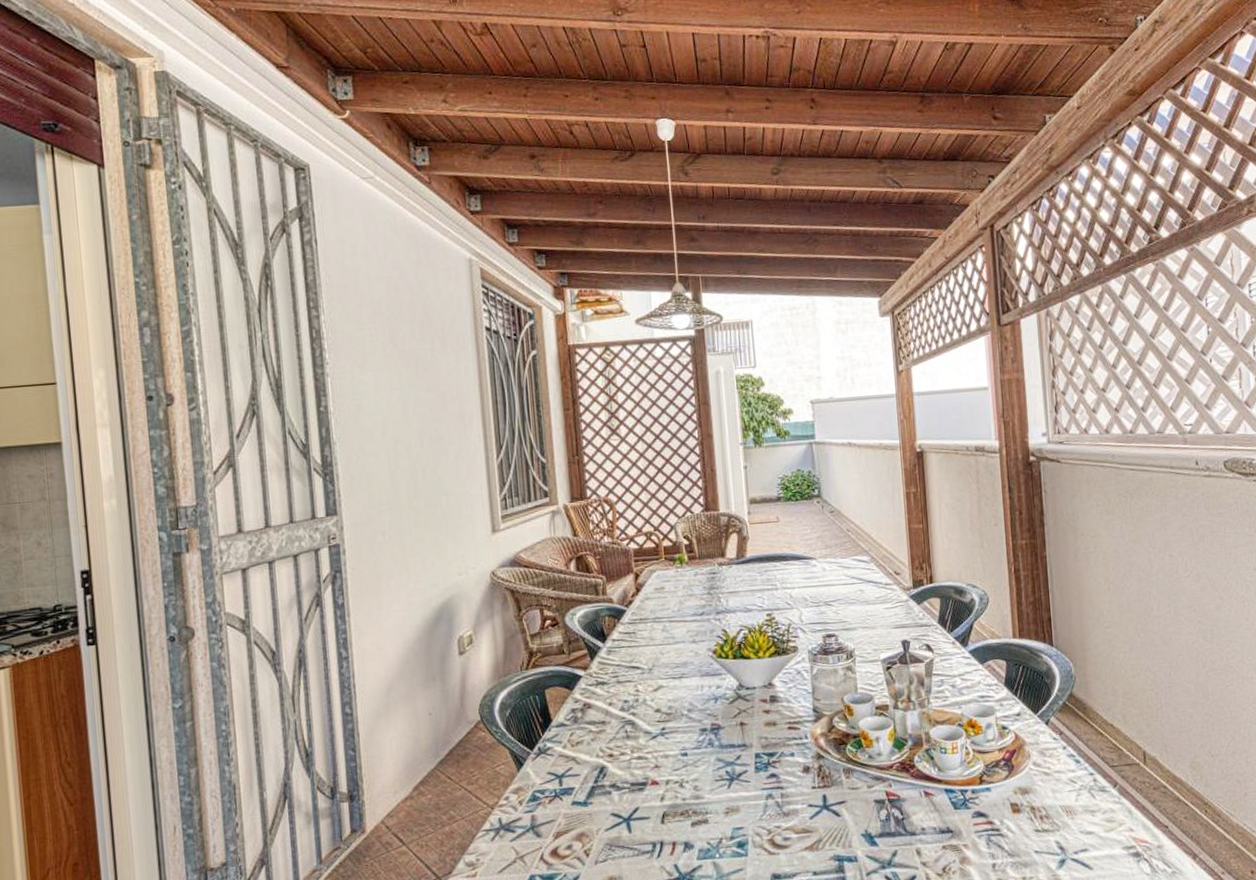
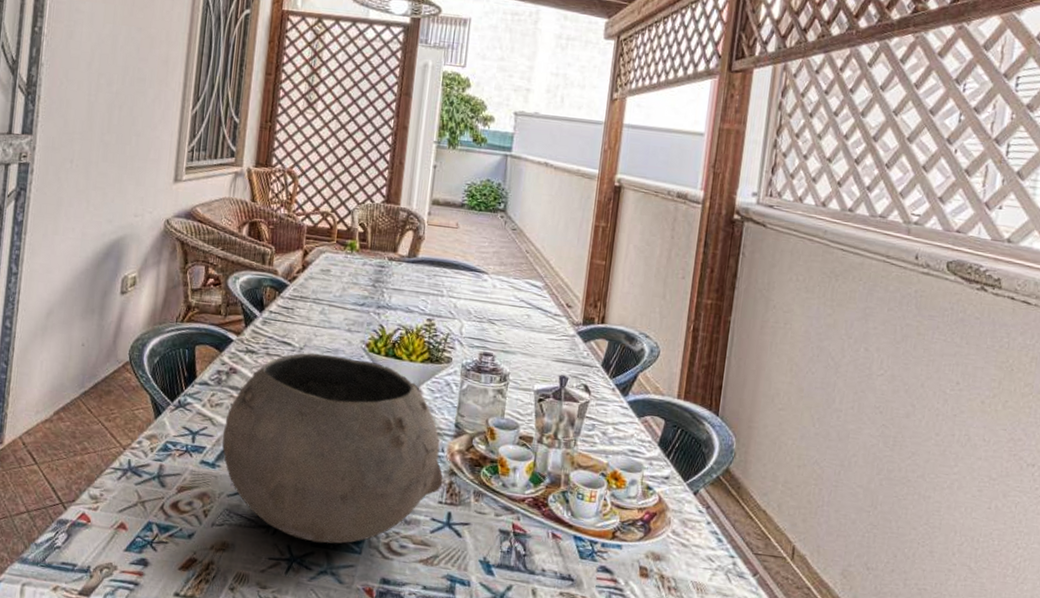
bowl: none [589,667,812,856] -> present [222,353,443,544]

